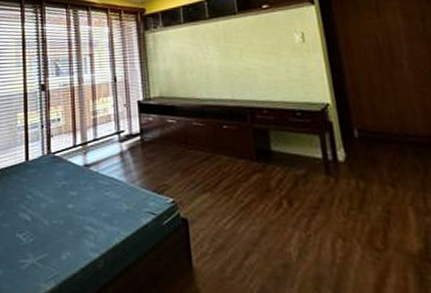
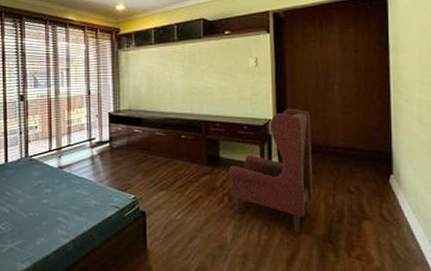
armchair: none [283,89,398,249] -> present [228,108,314,234]

